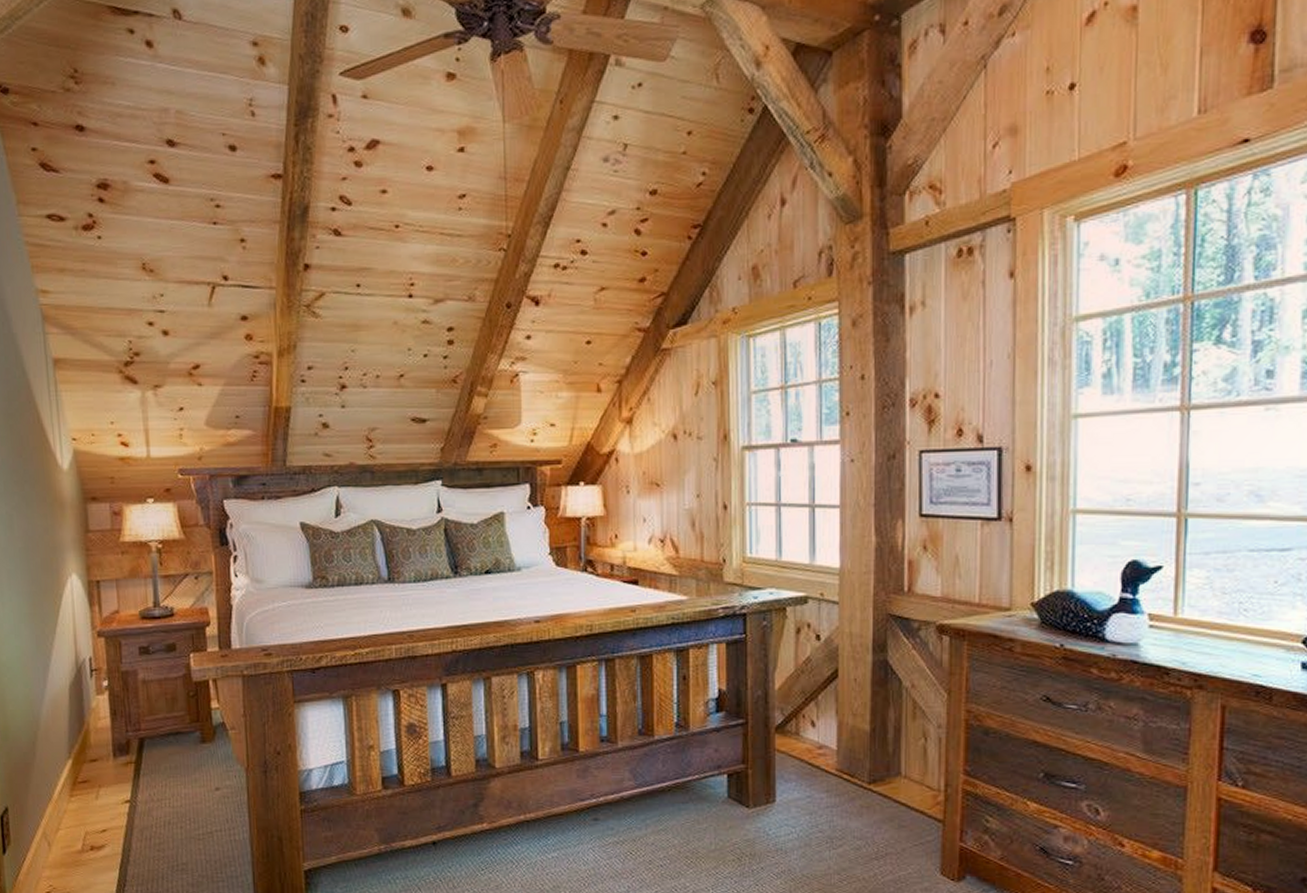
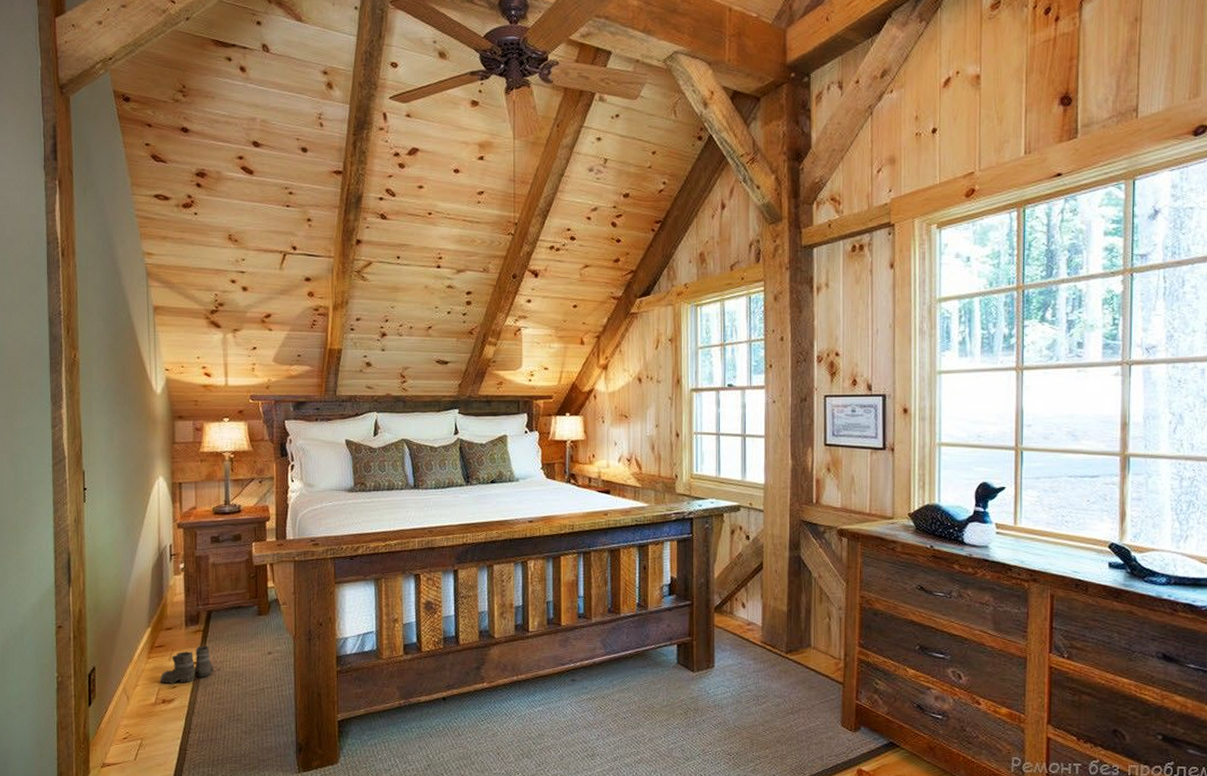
boots: none [86,780,156,832] -> present [159,645,218,688]

